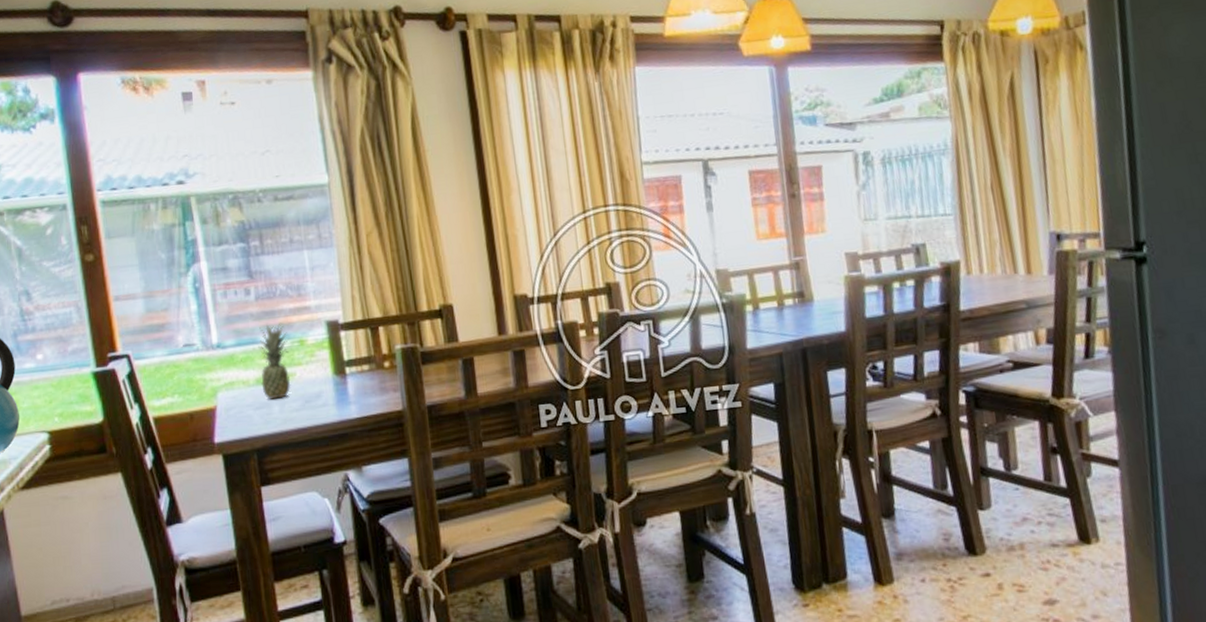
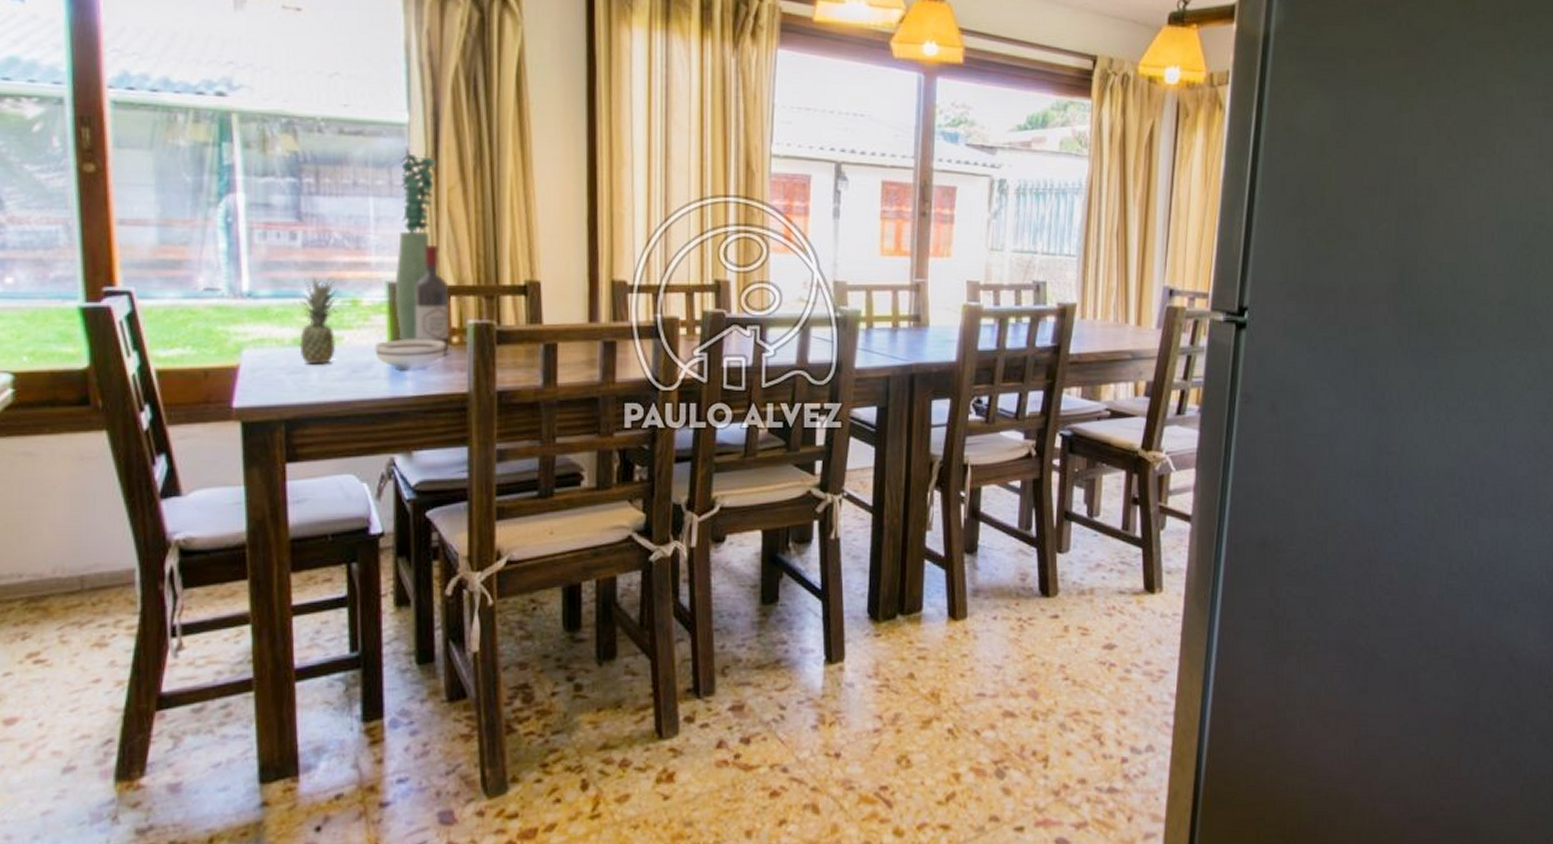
bowl: none [322,366,380,396] -> present [375,340,447,369]
vase: none [325,202,357,371] -> present [394,146,438,341]
wine bottle: none [348,284,382,380] -> present [414,244,450,356]

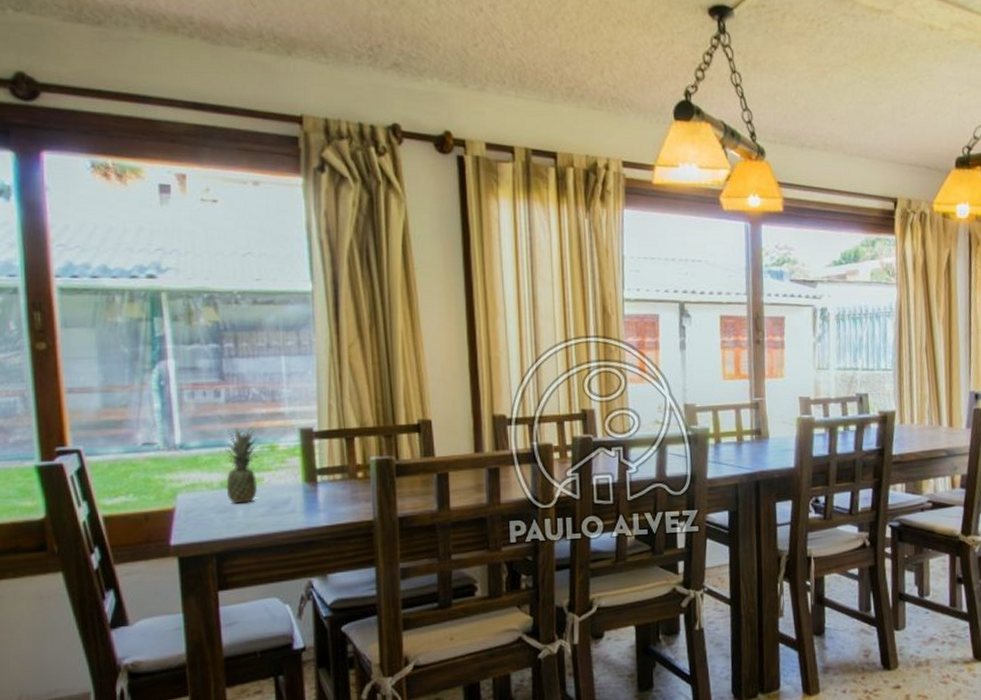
bowl: present [375,340,447,369] -> none [291,476,353,503]
vase: present [394,146,438,341] -> none [306,310,338,479]
wine bottle: present [414,244,450,356] -> none [323,394,355,489]

